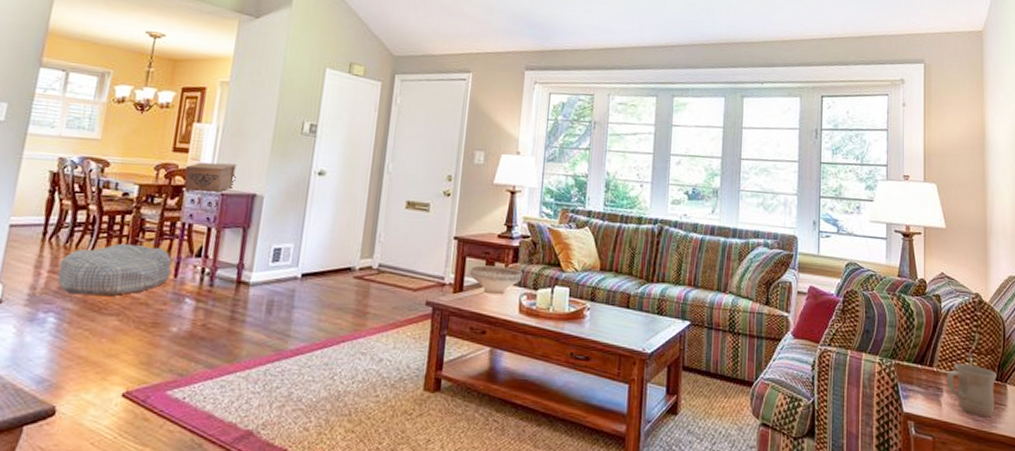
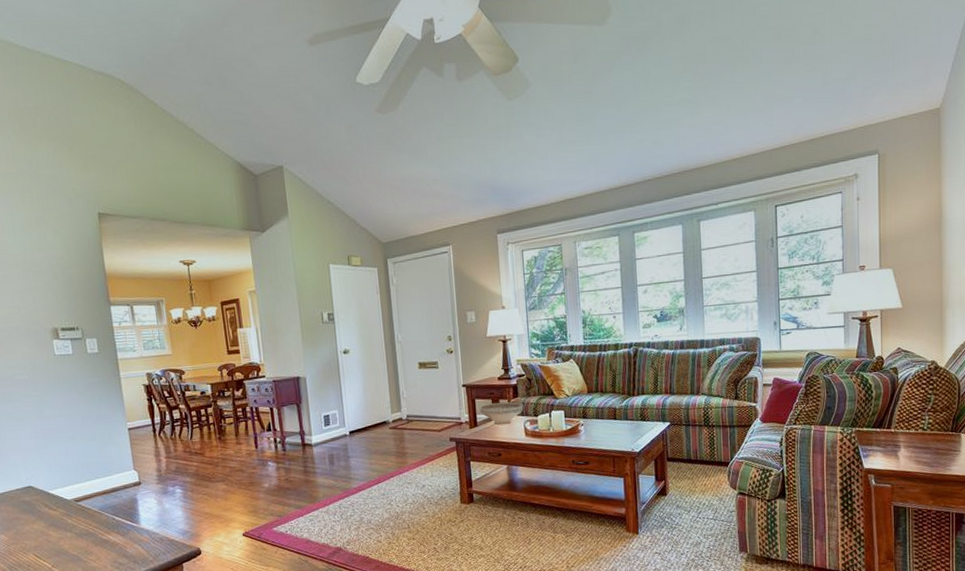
dog bed: present [57,244,172,296] -> none [172,428,253,471]
decorative box: present [184,162,236,194] -> none [240,356,281,383]
mug: present [946,363,997,418] -> none [903,422,951,463]

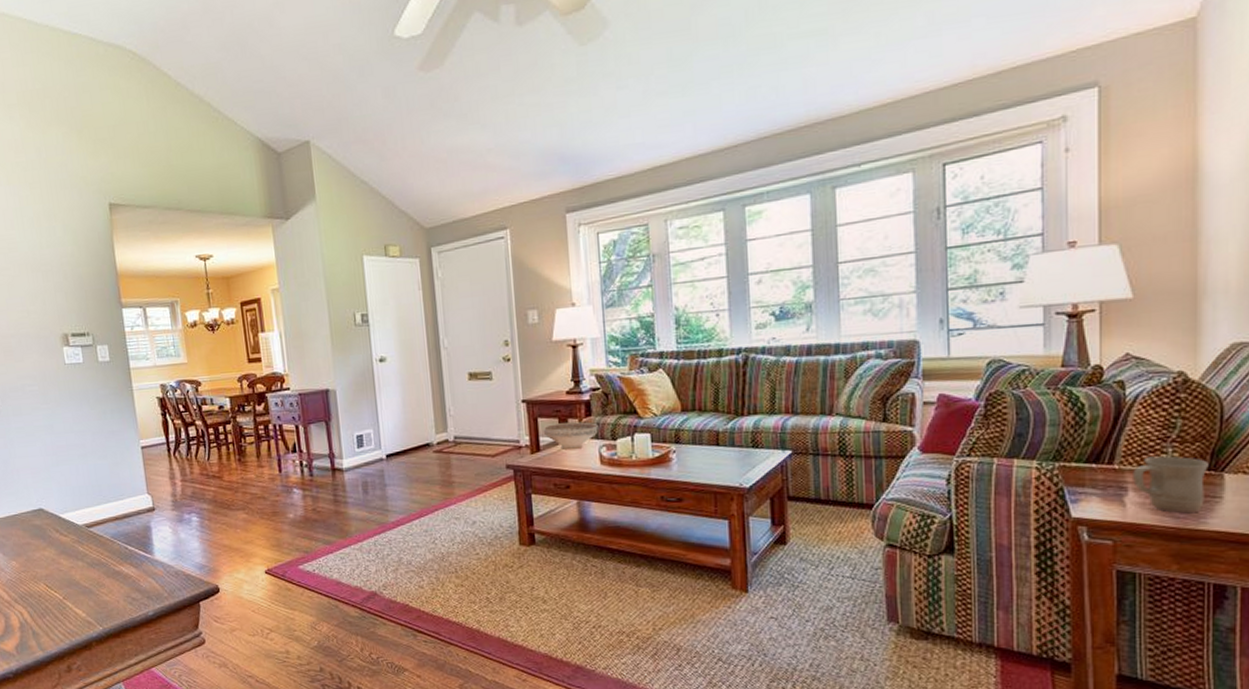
mug: none [903,422,951,463] -> present [1133,456,1209,514]

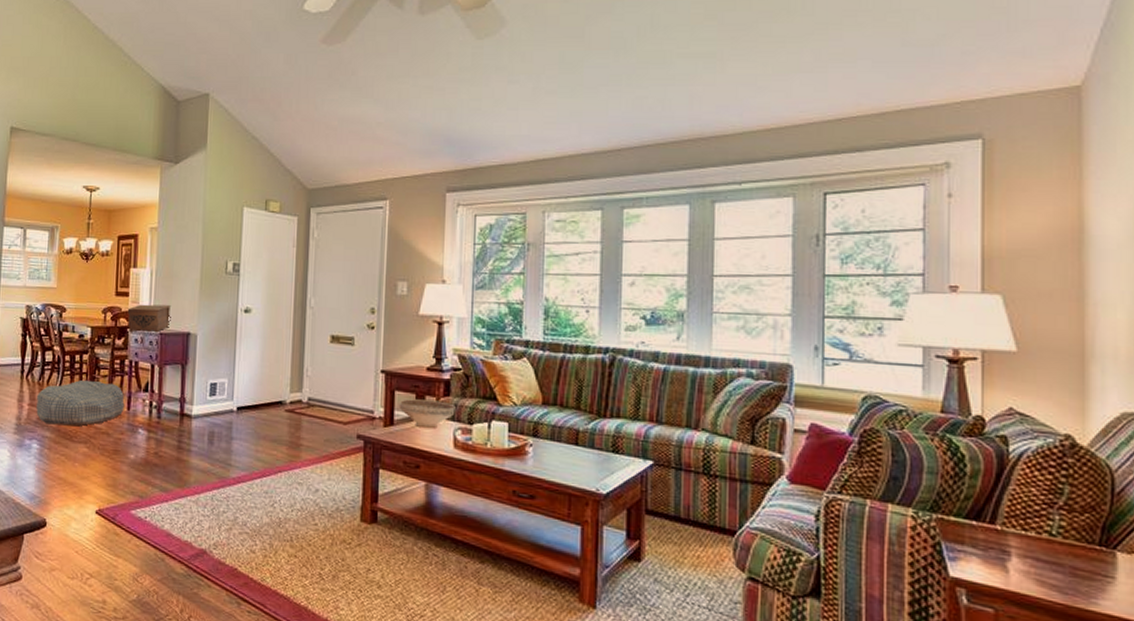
dog bed: none [188,448,276,497] -> present [36,380,125,426]
decorative box: none [262,365,307,396] -> present [127,304,170,333]
mug: present [1133,456,1209,514] -> none [1016,521,1099,591]

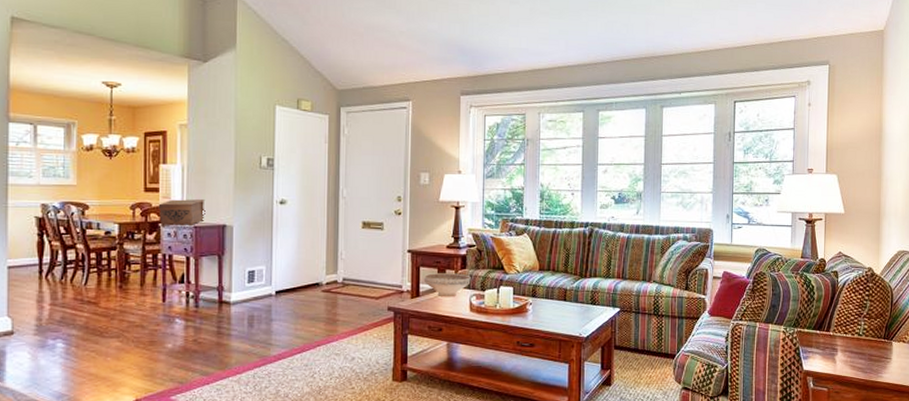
dog bed: present [36,380,125,426] -> none [60,277,159,322]

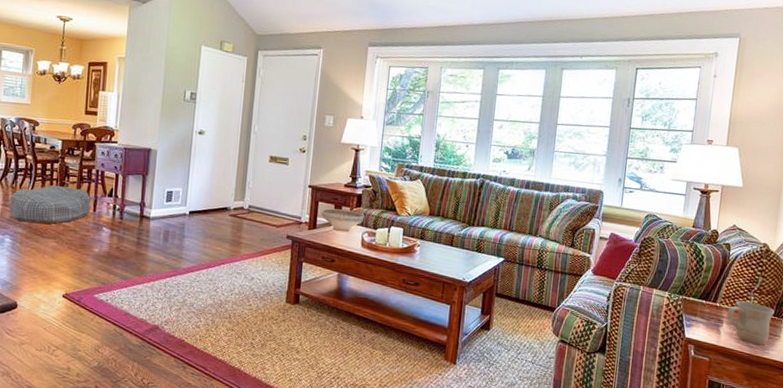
dog bed: none [60,277,159,322] -> present [9,185,91,224]
decorative box: present [158,199,204,227] -> none [95,122,134,148]
mug: none [841,327,884,370] -> present [727,301,775,345]

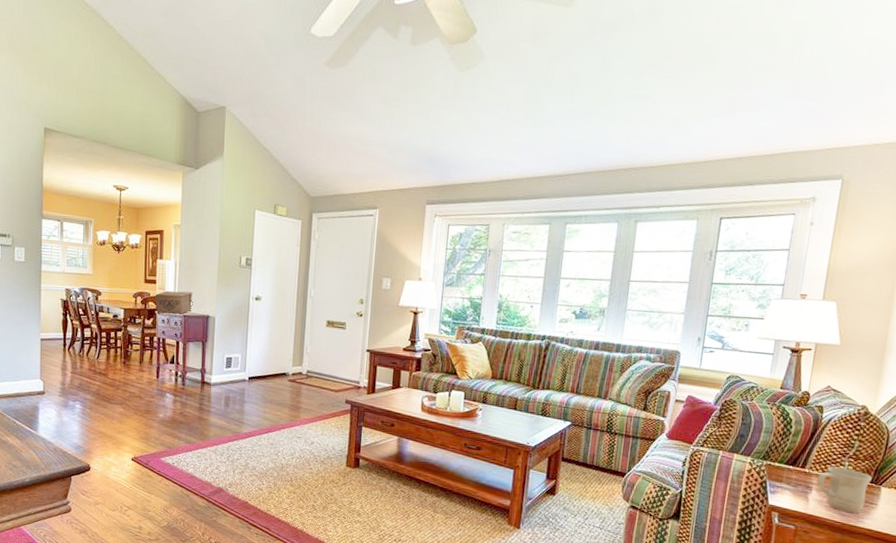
dog bed: present [9,185,91,224] -> none [78,353,154,391]
decorative box: none [95,122,134,148] -> present [155,290,192,315]
decorative bowl: present [321,208,365,232] -> none [379,372,424,397]

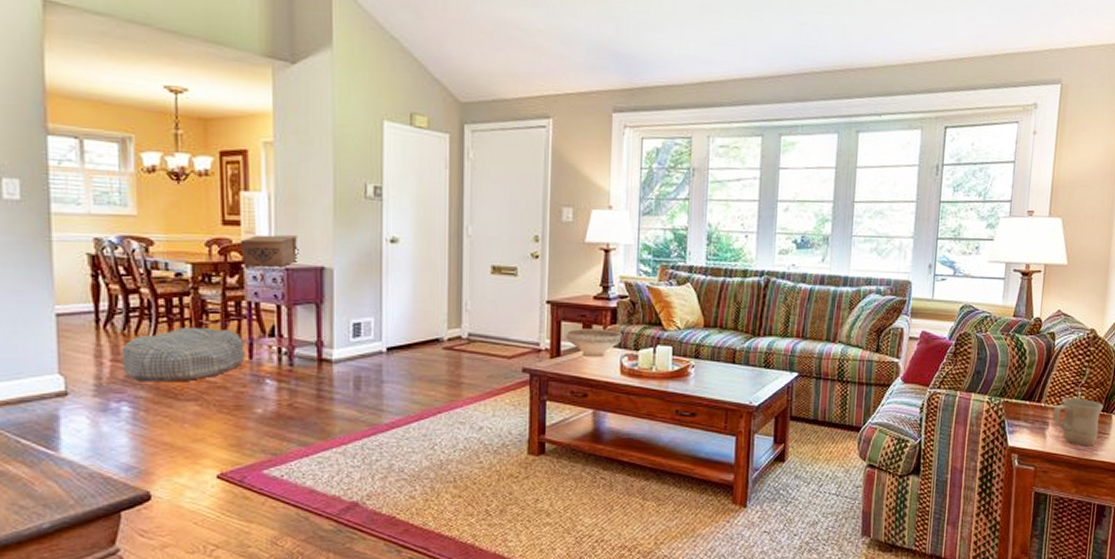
dog bed: none [78,353,154,391] -> present [122,328,245,382]
decorative bowl: none [379,372,424,397] -> present [565,329,622,358]

